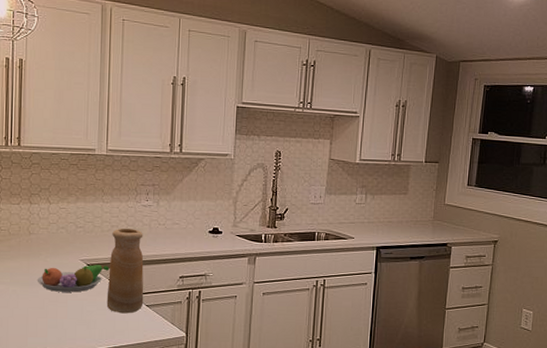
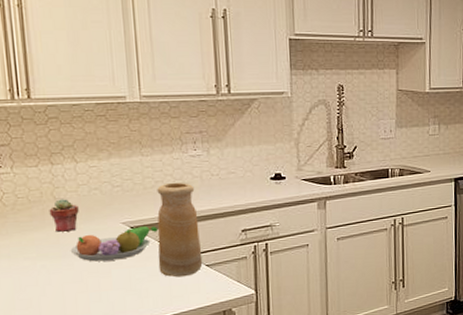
potted succulent: none [24,234,47,263] -> present [49,199,79,232]

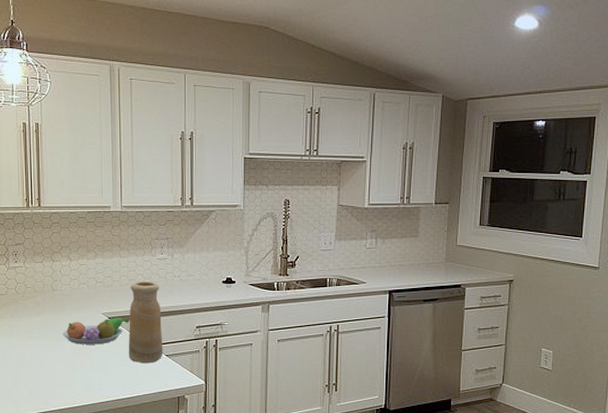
potted succulent: present [49,199,79,232] -> none [49,290,70,318]

